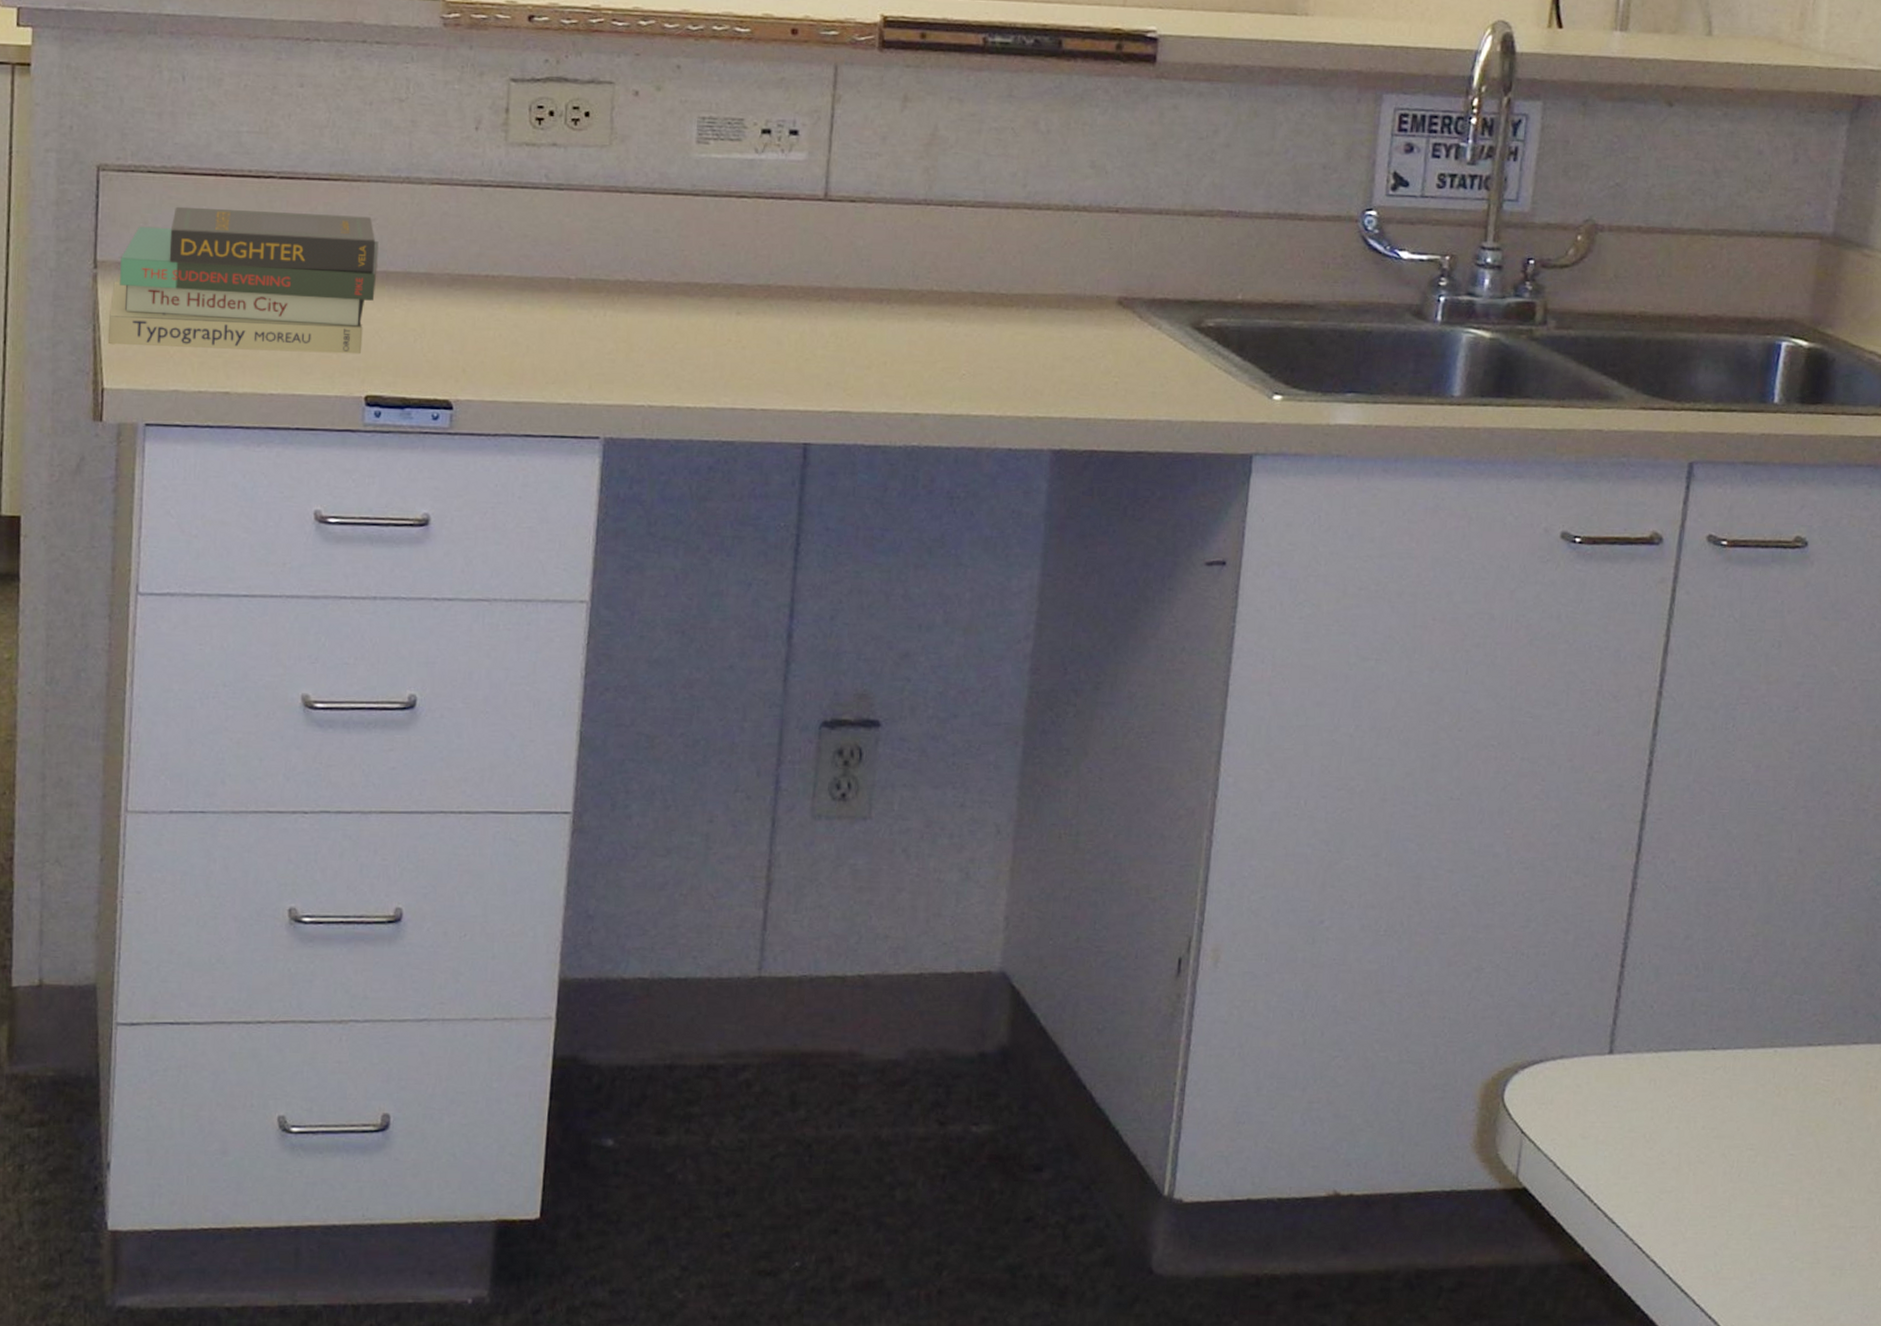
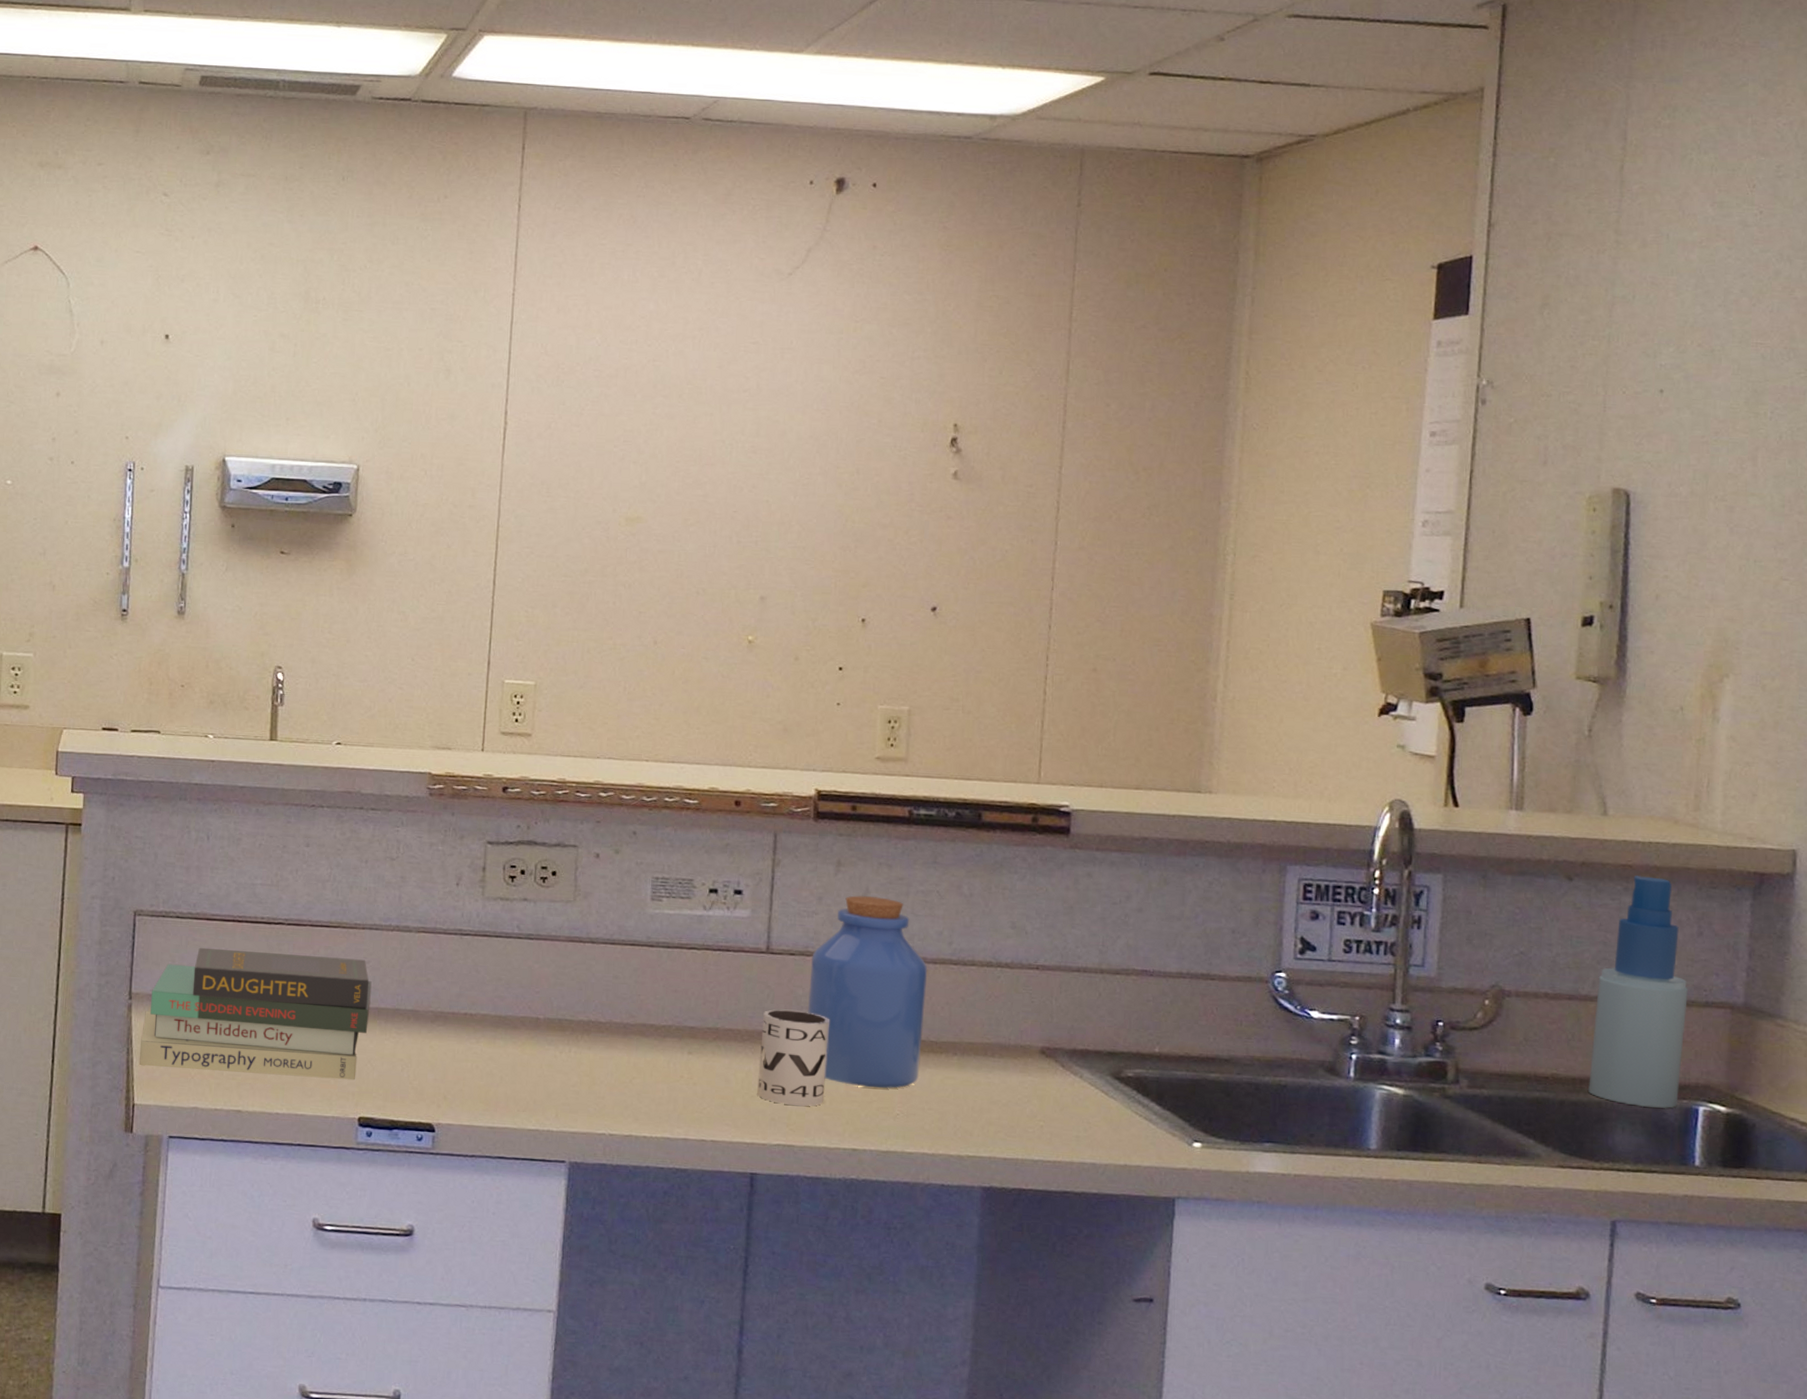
cup: none [812,262,893,369] -> present [757,1009,830,1107]
jar: none [868,134,1000,347] -> present [807,895,928,1088]
spray bottle: none [1675,100,1780,345] -> present [1588,876,1688,1109]

